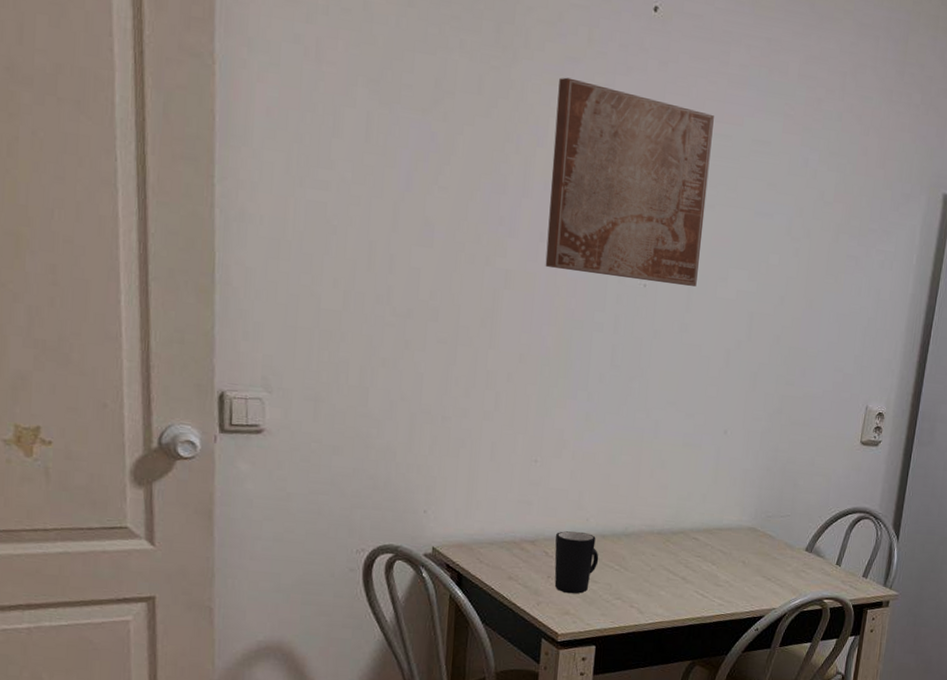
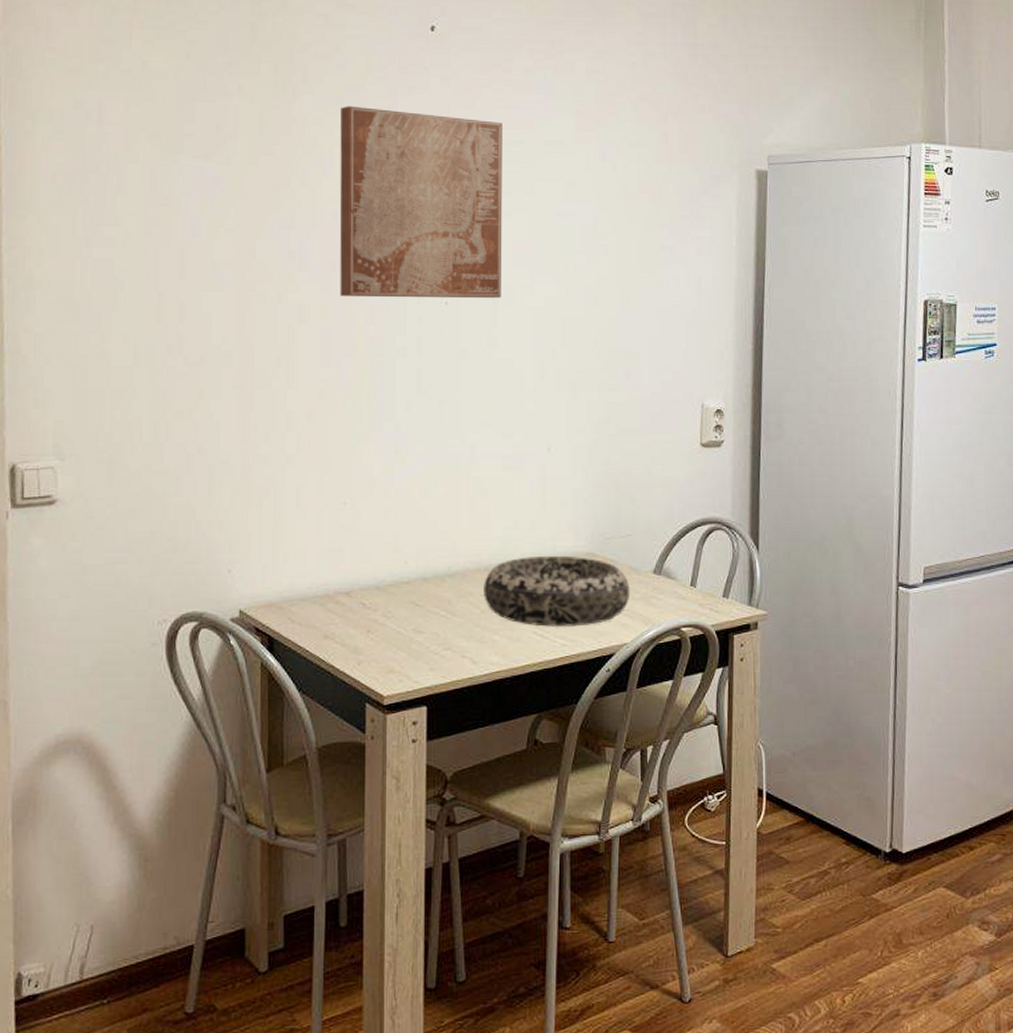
mug: present [554,531,599,594] -> none [372,576,422,649]
decorative bowl: none [654,525,784,590] -> present [484,555,631,628]

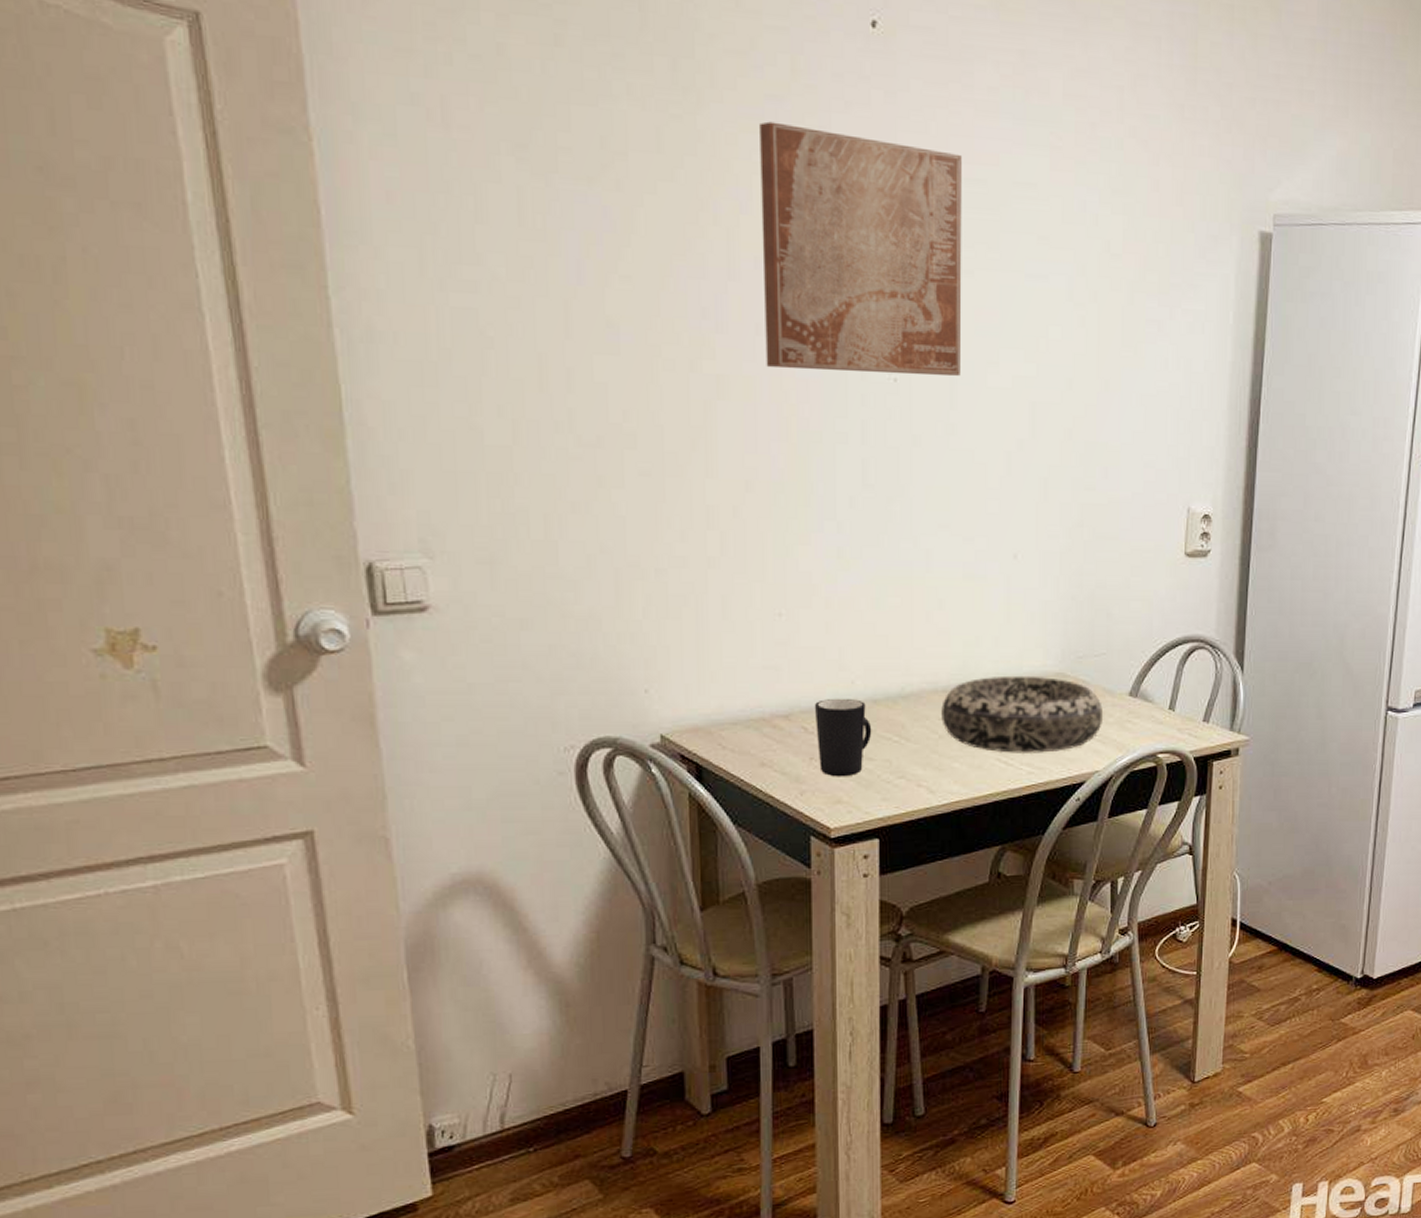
mug: none [372,576,422,649] -> present [814,698,872,777]

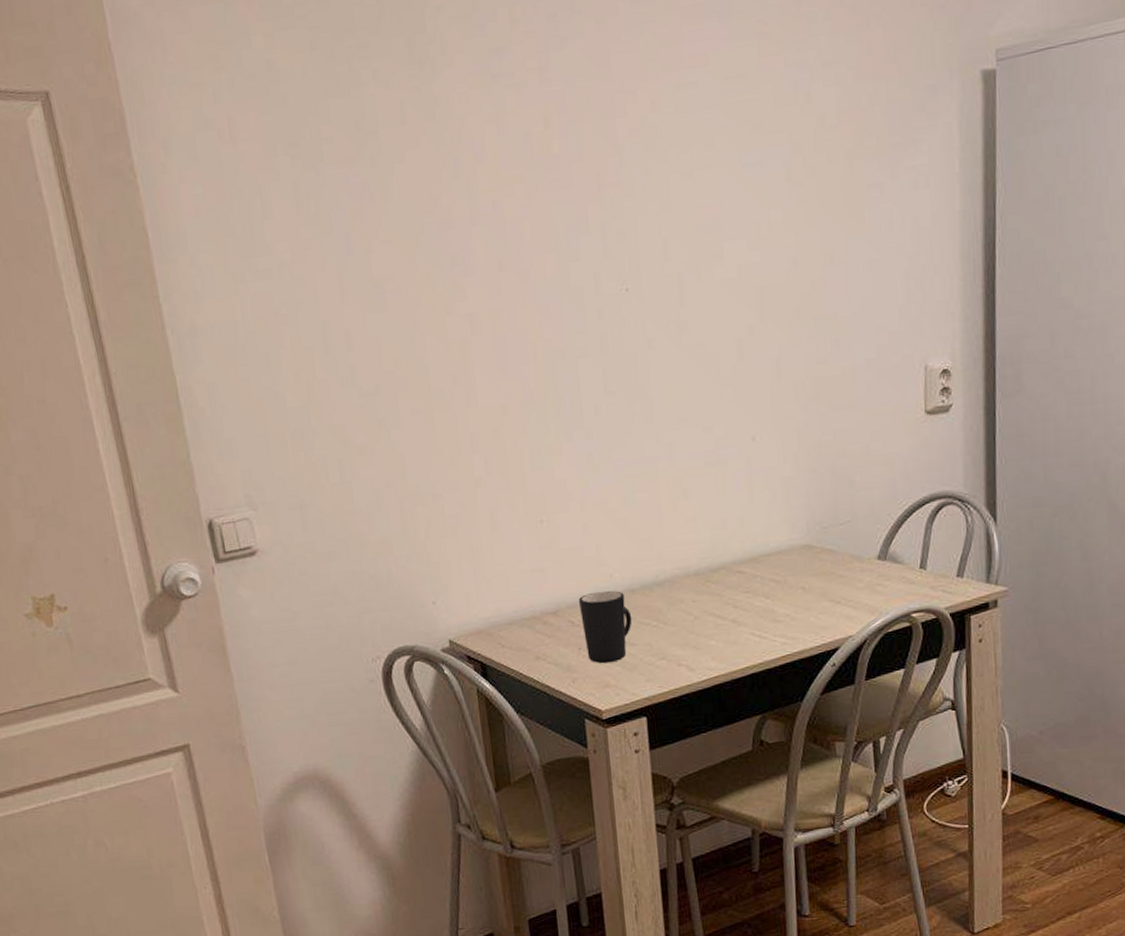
wall art: present [760,121,962,377] -> none [486,63,687,300]
decorative bowl: present [941,675,1104,755] -> none [694,550,854,628]

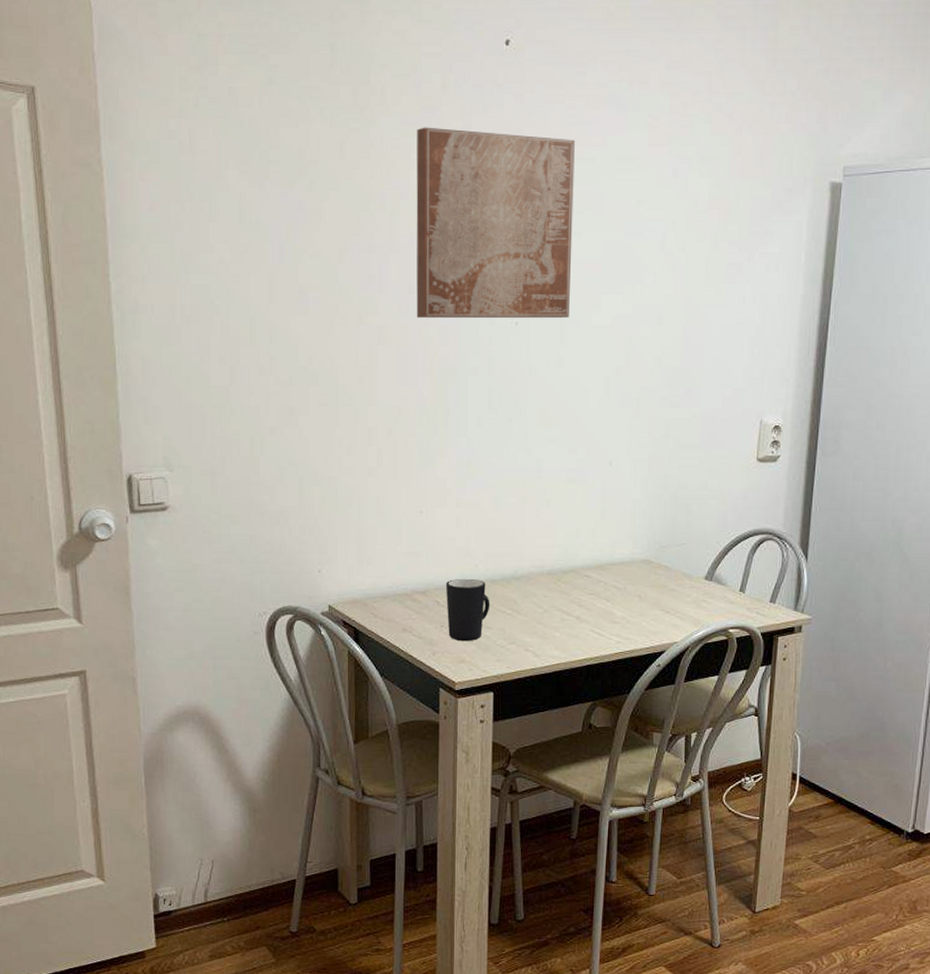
wall art: none [486,63,687,300] -> present [416,127,575,319]

